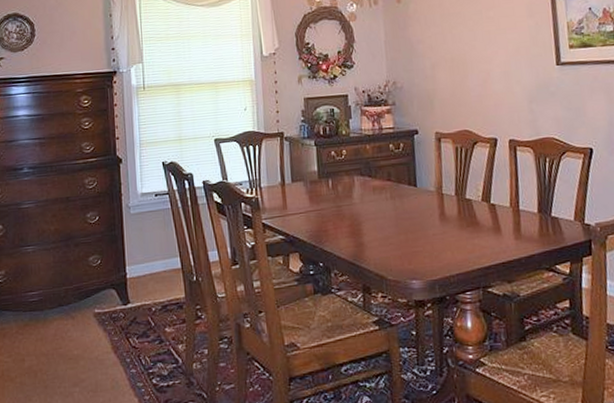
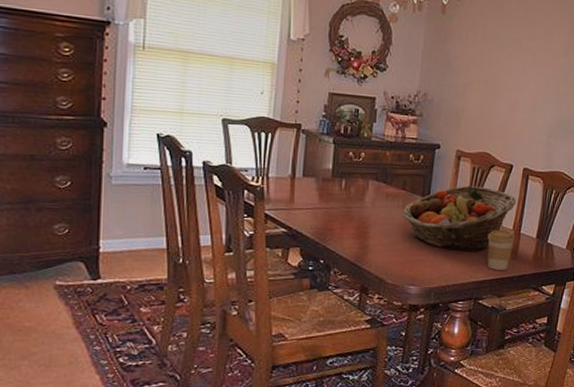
fruit basket: none [392,166,509,236] -> present [402,185,517,251]
coffee cup: none [484,208,515,253] -> present [487,229,515,270]

